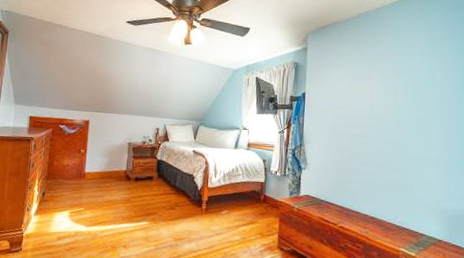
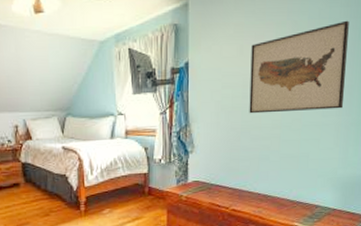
wall art: none [357,73,446,147] -> present [249,20,349,114]

